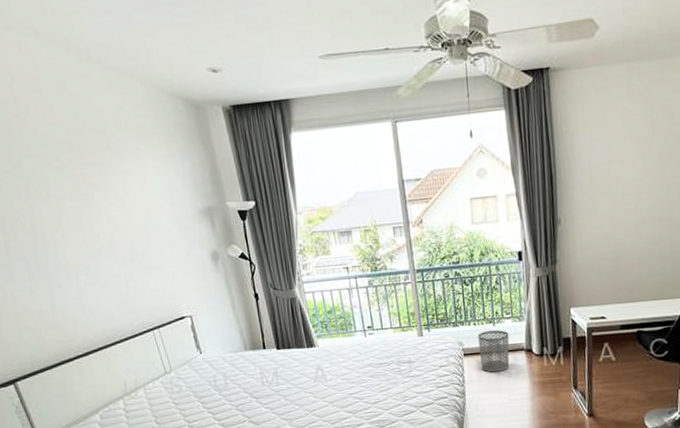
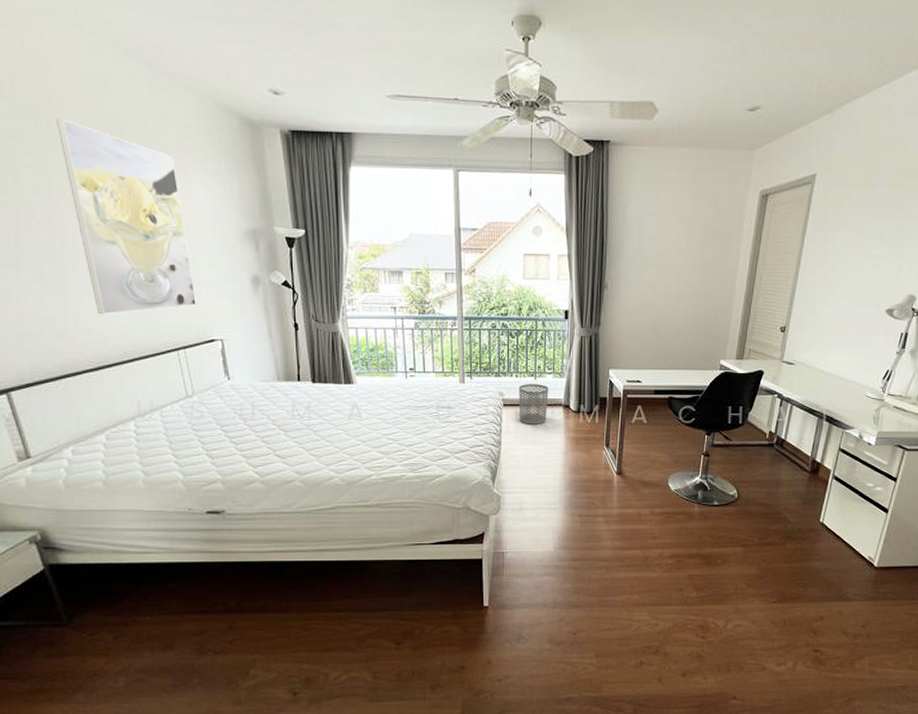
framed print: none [25,125,164,304] -> present [56,118,196,315]

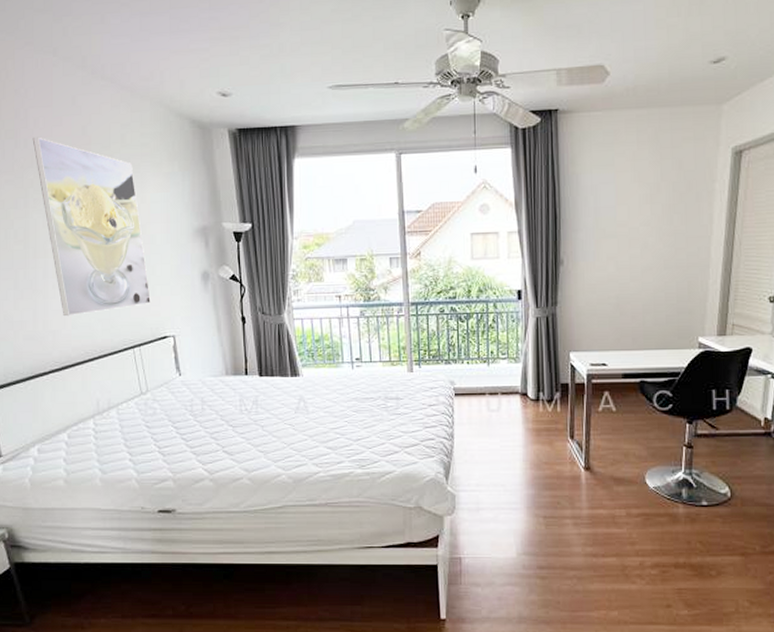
waste bin: present [518,383,549,425] -> none [471,370,504,415]

